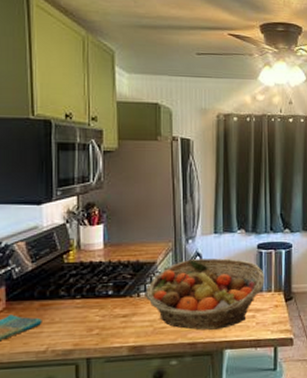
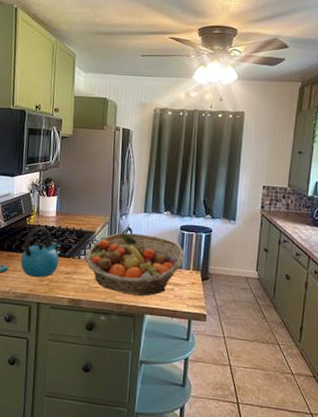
kettle: none [60,263,112,328] -> present [21,226,59,278]

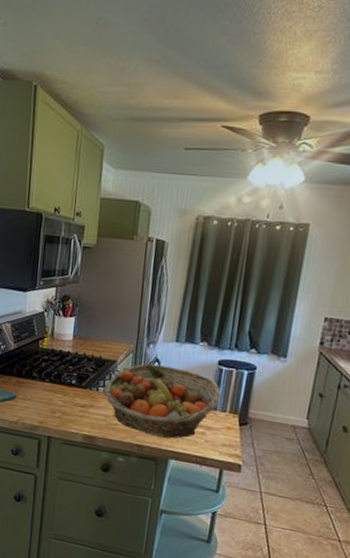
kettle: present [21,226,59,278] -> none [31,351,75,409]

